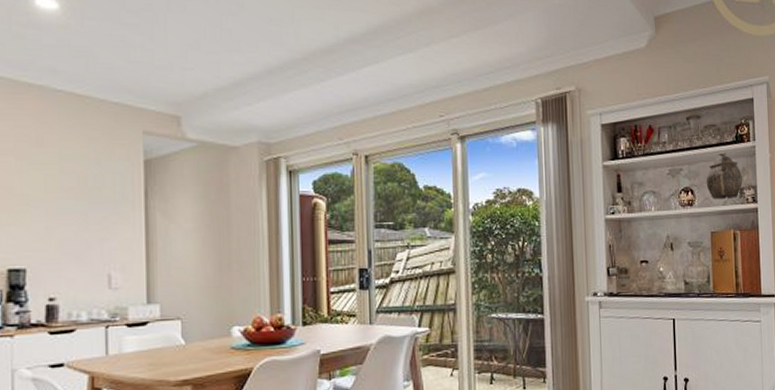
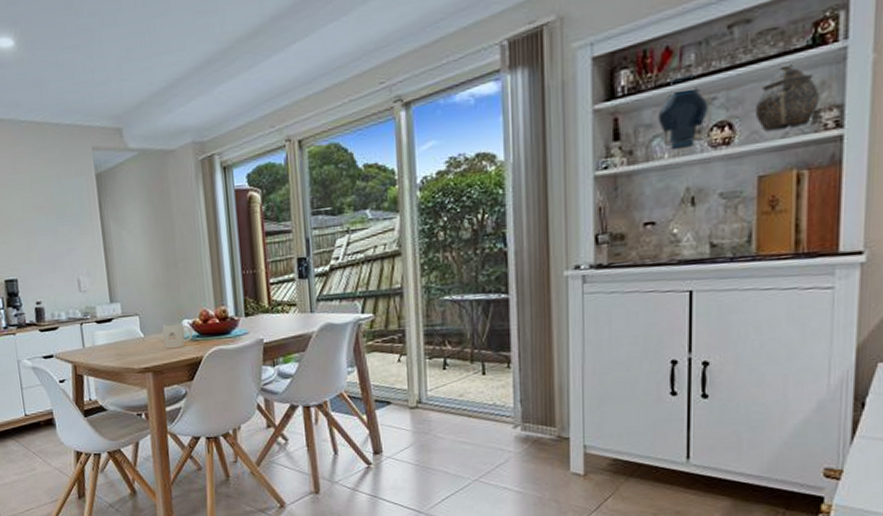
mug: none [208,328,244,359] -> present [162,322,193,349]
vase: none [646,149,679,205] -> present [658,74,709,151]

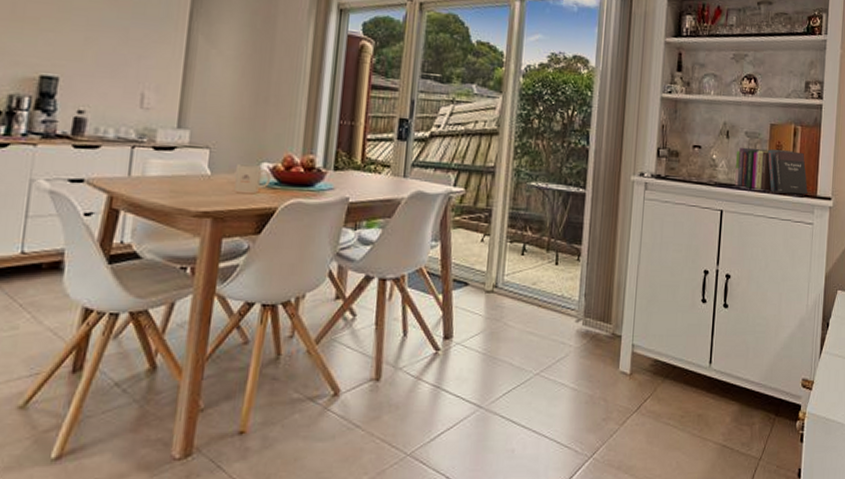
vase: present [658,74,709,151] -> none [709,32,743,91]
books: none [708,202,823,260] -> present [735,146,808,195]
decorative jar: present [754,64,821,132] -> none [771,41,810,92]

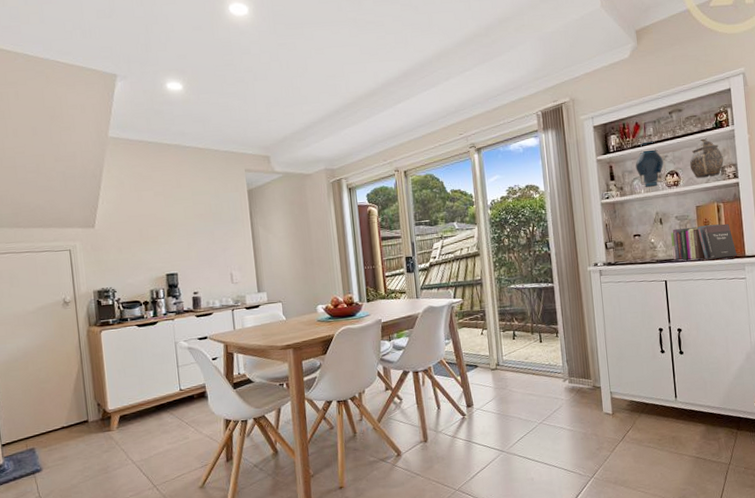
mug: present [233,163,272,195] -> none [301,307,326,329]
vase: none [709,32,743,91] -> present [635,141,664,188]
decorative jar: none [771,41,810,92] -> present [689,138,724,179]

